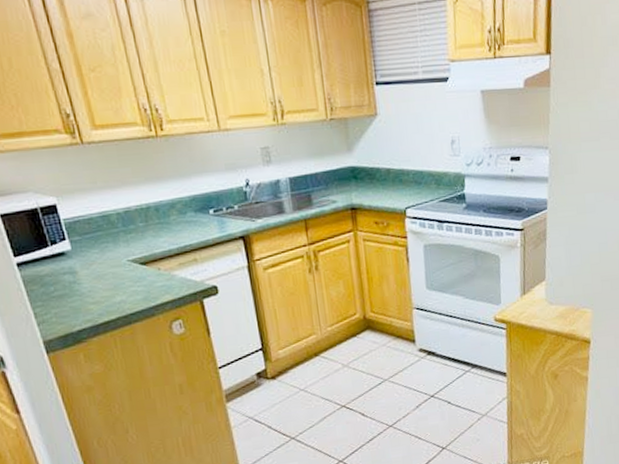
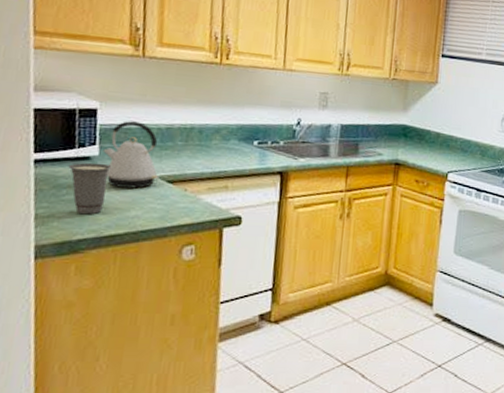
cup: none [48,256,91,308] -> present [68,162,112,215]
kettle: none [73,210,132,277] -> present [103,121,160,189]

